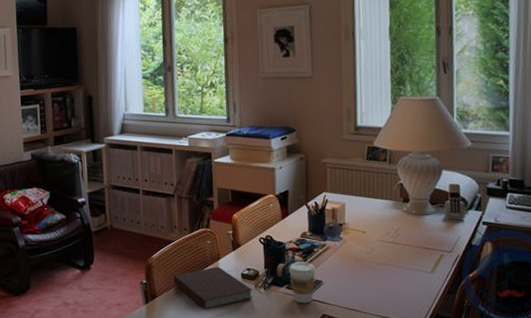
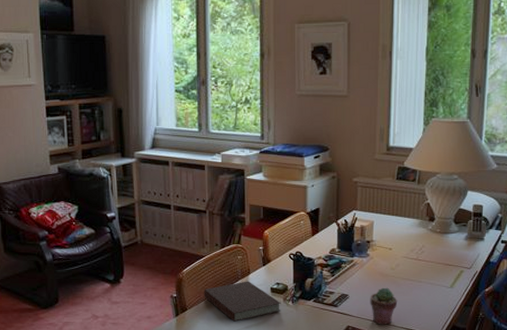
coffee cup: present [289,261,316,304] -> none [317,276,343,316]
potted succulent: none [345,273,375,313] -> present [370,287,398,325]

